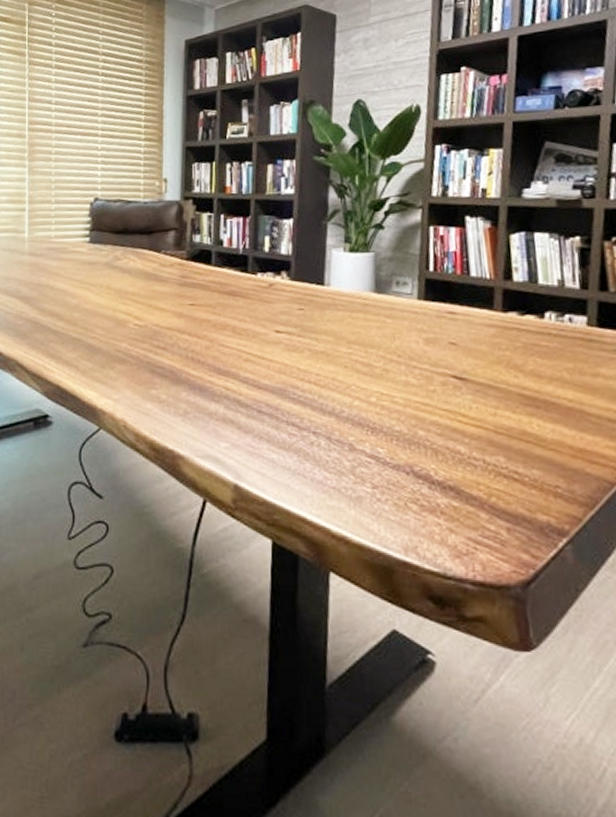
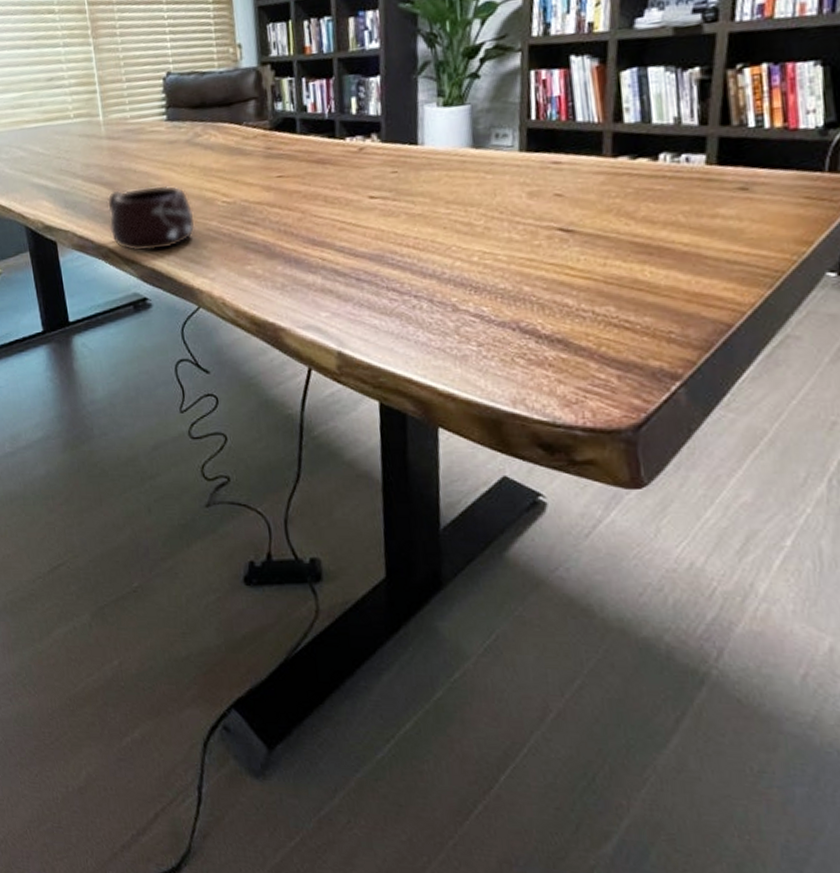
mug: none [20,303,105,368] -> present [107,185,195,252]

